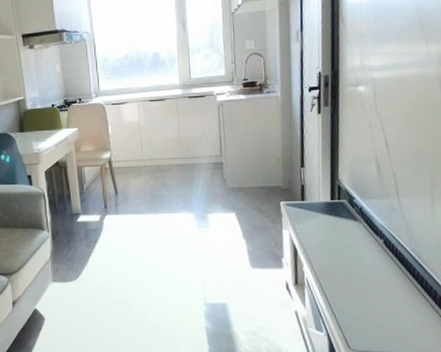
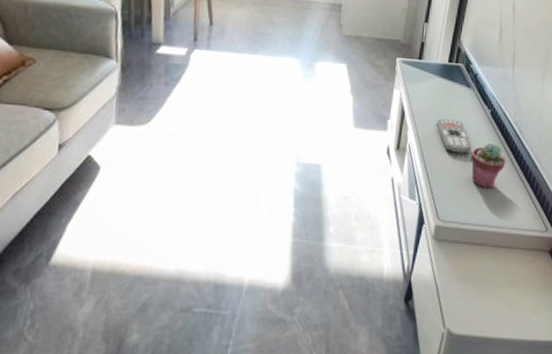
remote control: none [330,252,370,285] -> present [436,119,471,155]
potted succulent: none [370,272,410,316] -> present [470,144,506,189]

